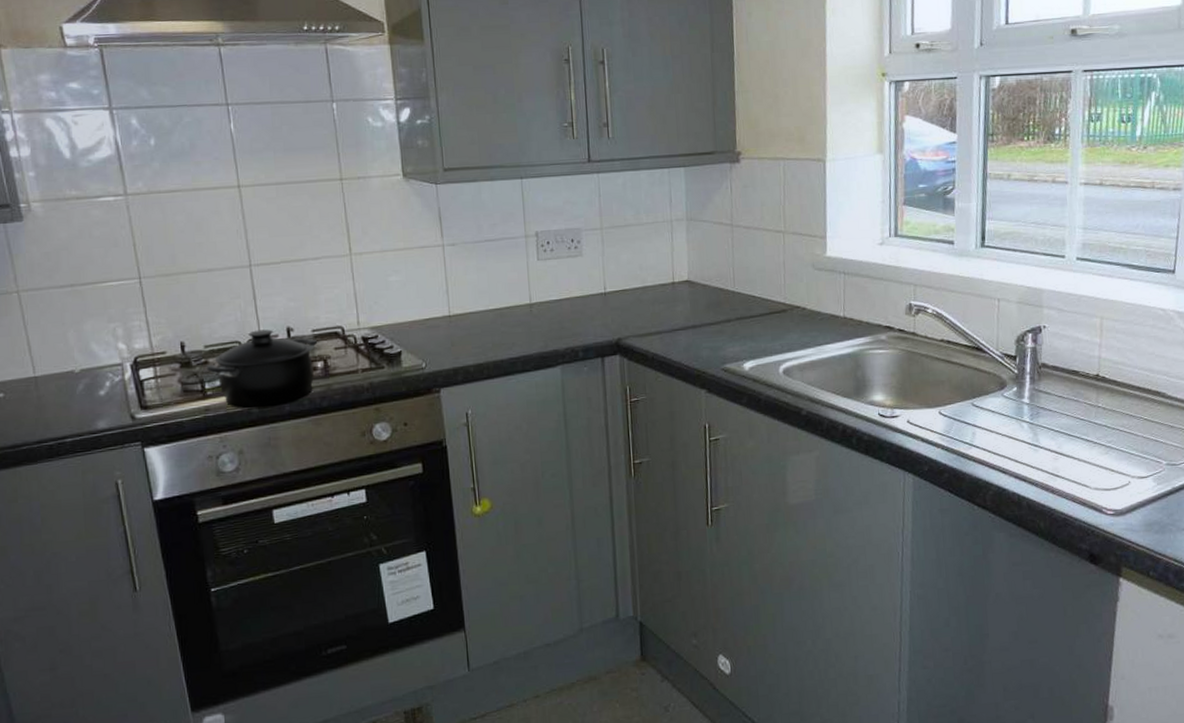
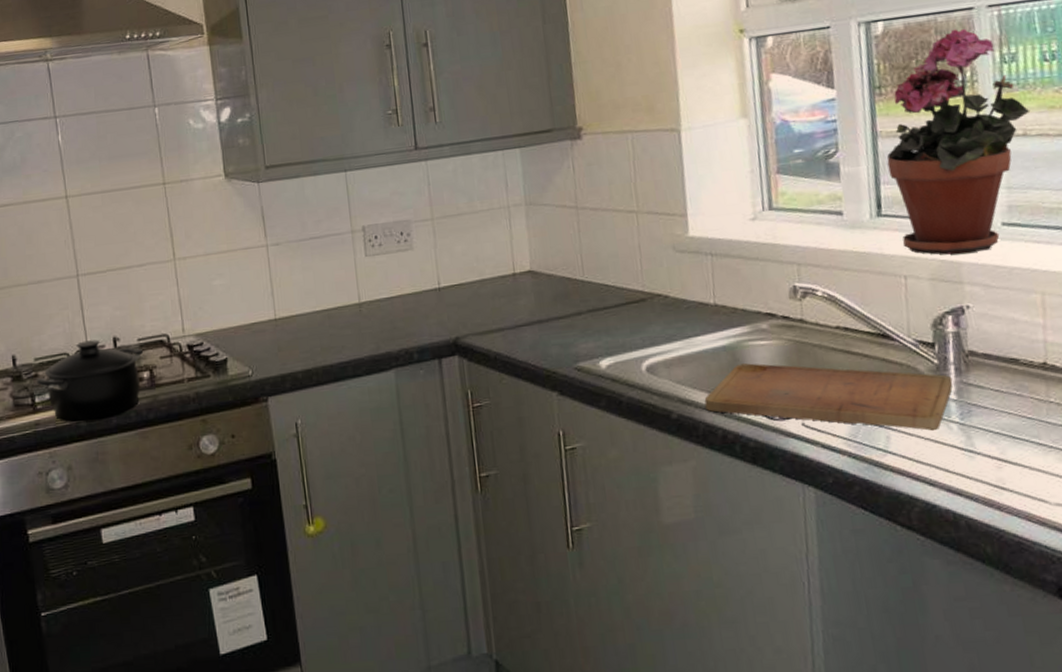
cutting board: none [830,369,1028,428] -> present [704,363,953,431]
potted plant: none [993,88,1107,283] -> present [887,29,1031,255]

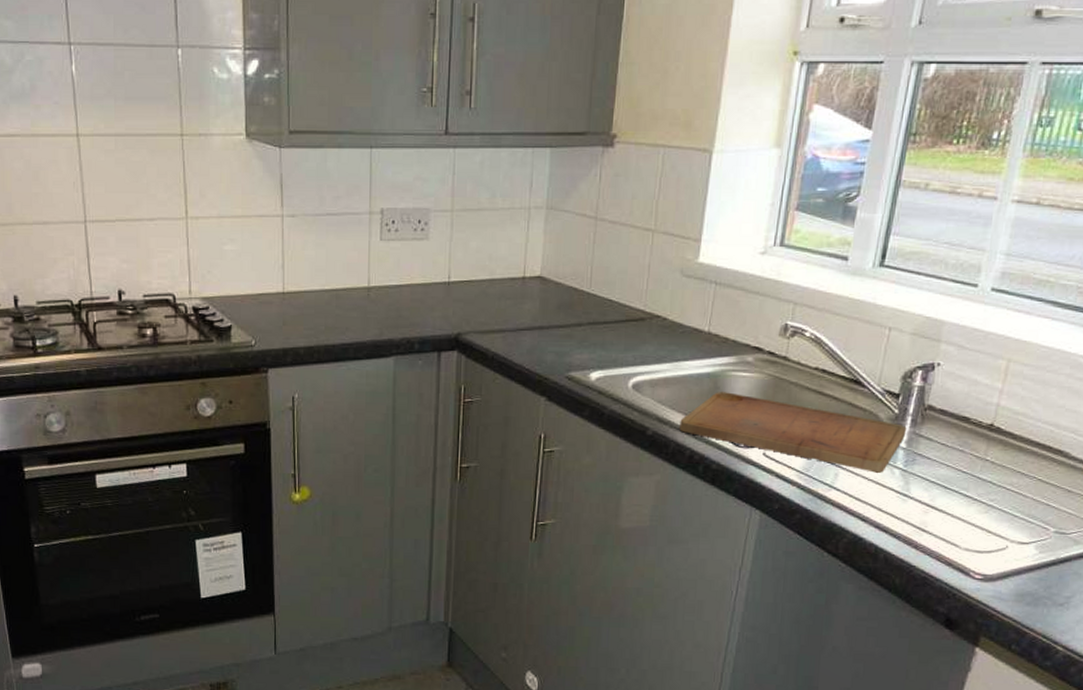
saucepan: present [36,340,143,424] -> none [37,290,147,372]
potted plant: present [887,29,1031,255] -> none [897,83,1050,313]

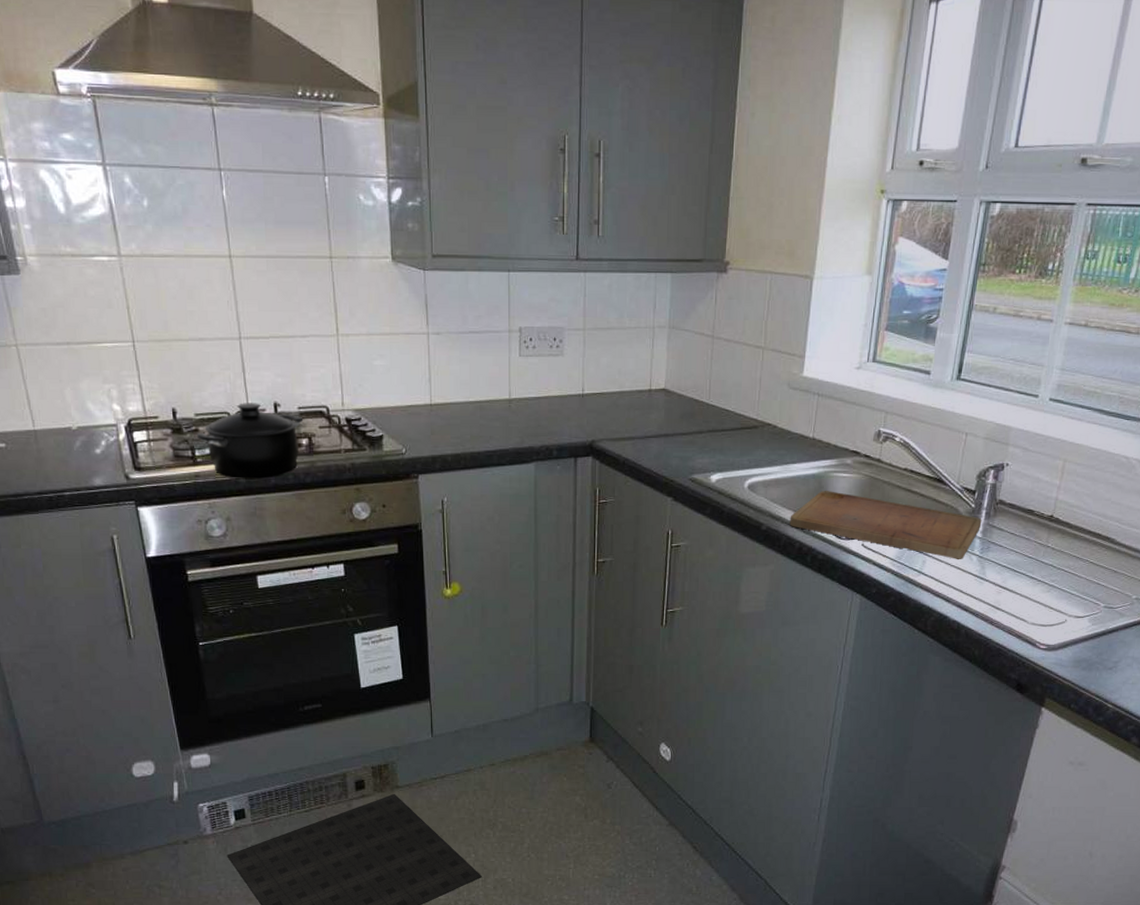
saucepan: none [37,290,147,372] -> present [196,403,302,480]

